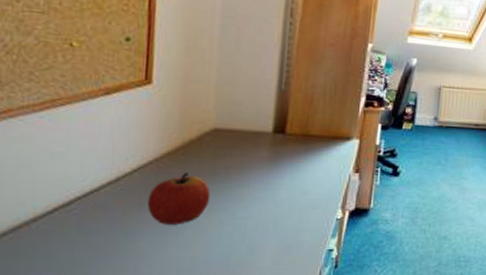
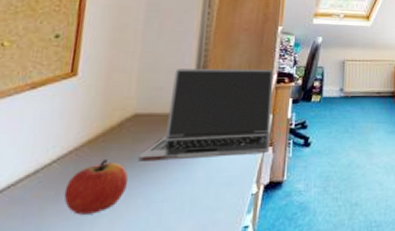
laptop: none [219,83,363,180] -> present [137,68,274,162]

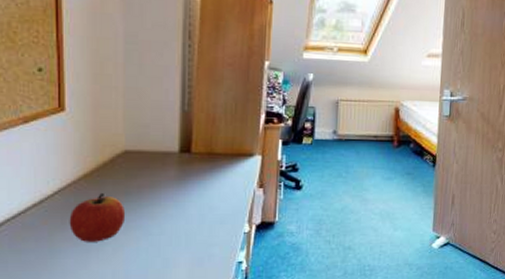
laptop: present [137,68,274,162] -> none [132,105,262,197]

